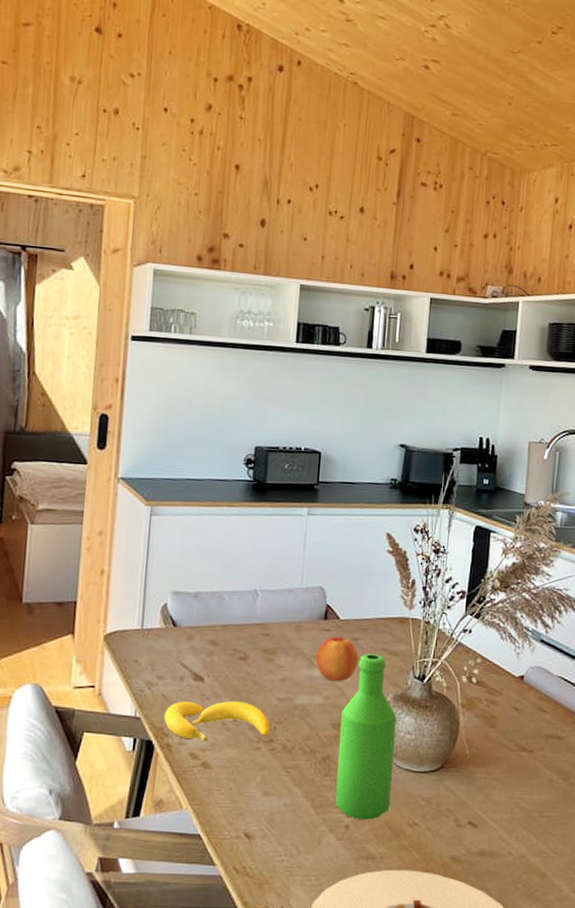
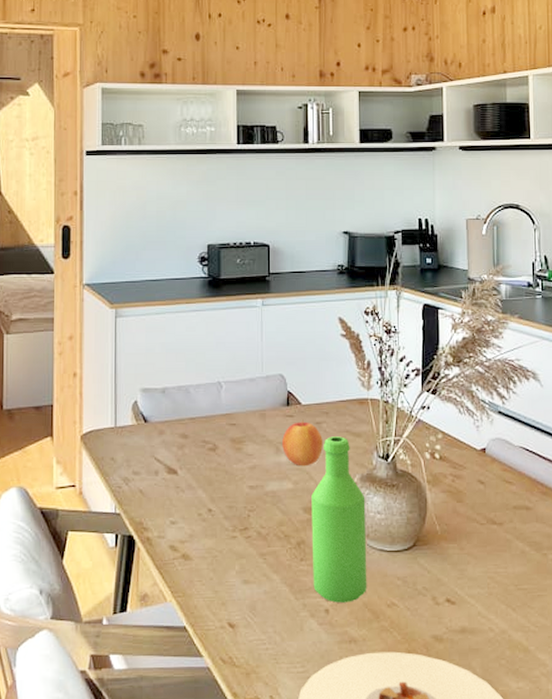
banana: present [164,701,271,742] -> none [143,491,245,533]

